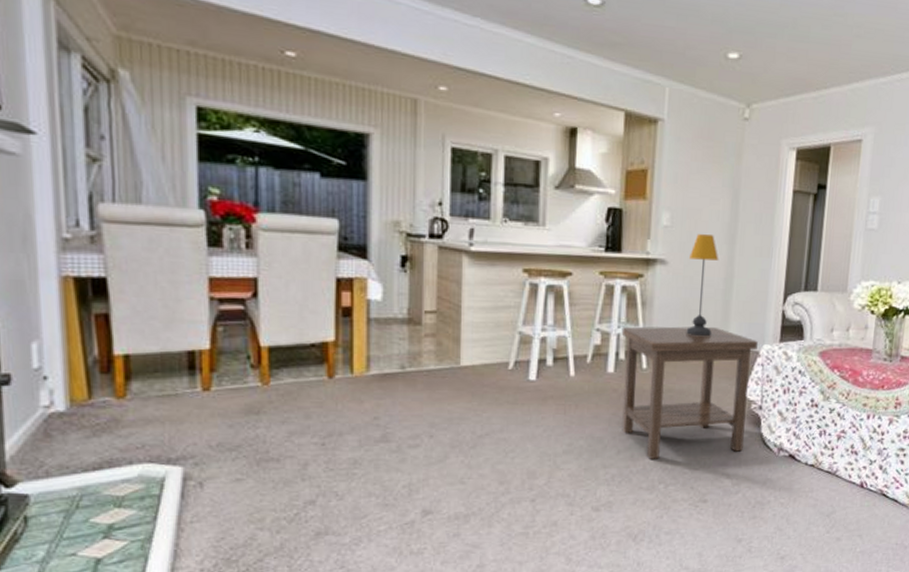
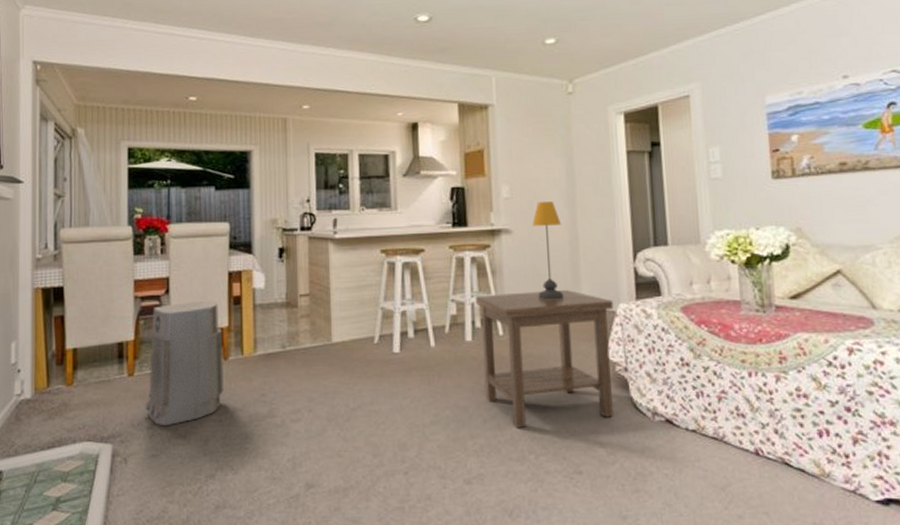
air purifier: none [226,309,328,449] -> present [145,301,224,427]

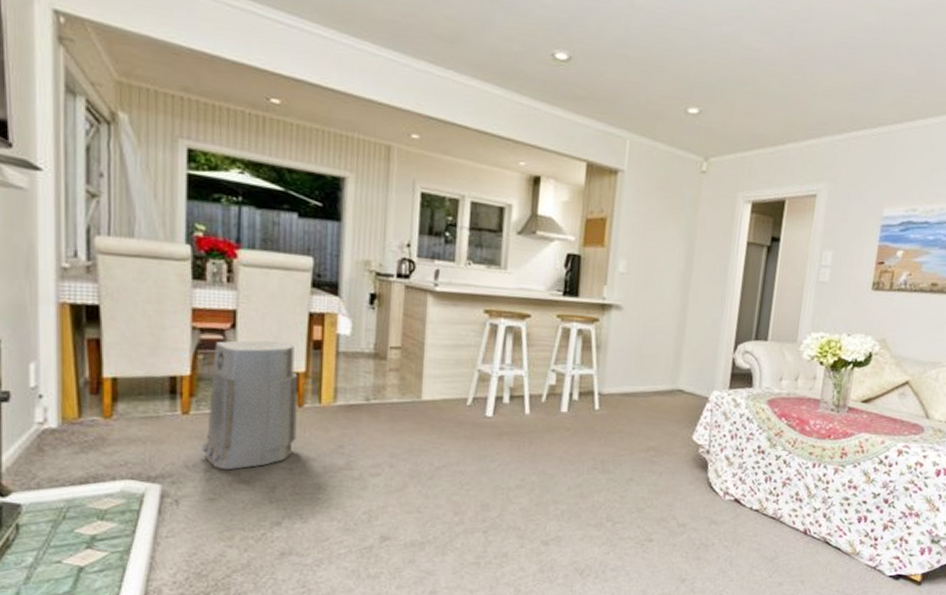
side table: present [475,289,613,428] -> none [573,368,708,498]
table lamp: present [532,202,564,299] -> none [638,282,673,380]

